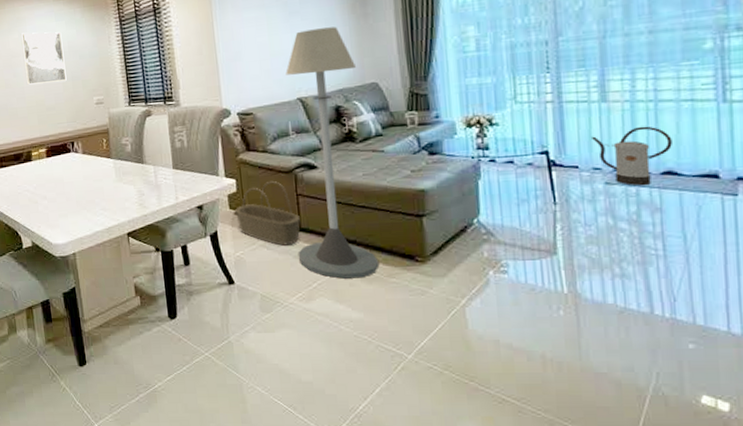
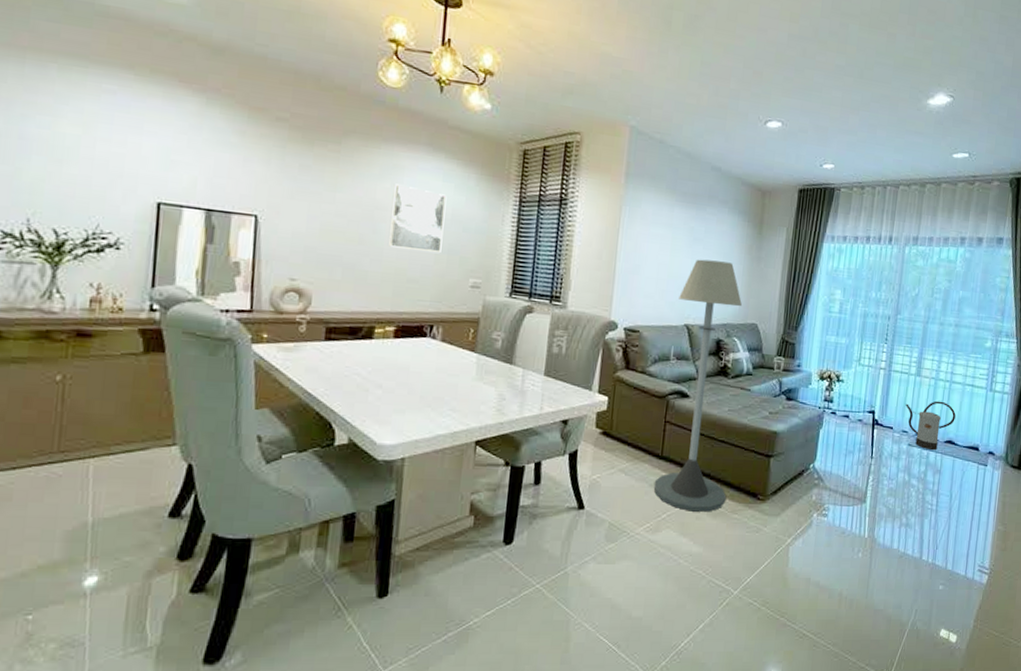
basket: present [235,180,300,246] -> none [601,403,663,473]

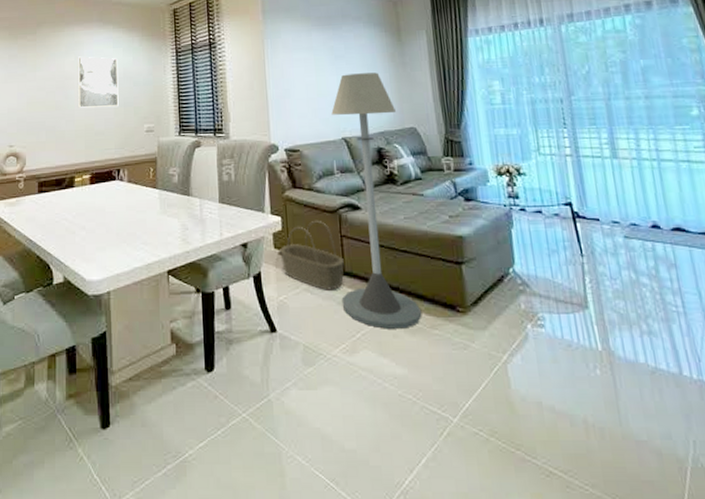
basket: none [601,403,663,473] -> present [280,220,344,290]
watering can: present [905,401,956,450] -> none [608,183,678,240]

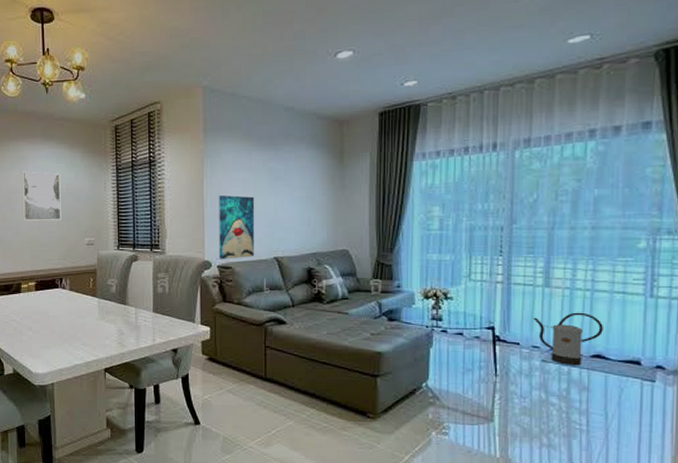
basket: present [280,220,344,290] -> none [207,331,266,393]
wall art: none [281,75,321,142] -> present [219,195,255,259]
floor lamp: present [331,72,422,329] -> none [261,195,334,429]
watering can: none [608,183,678,240] -> present [534,312,603,365]

